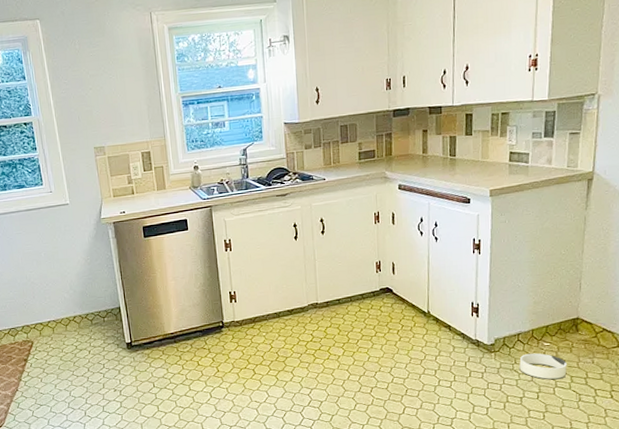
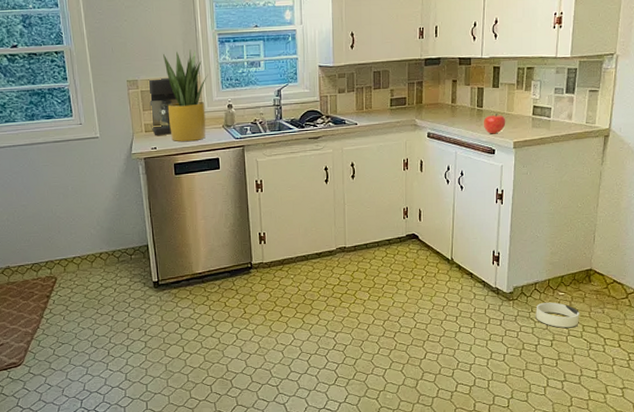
coffee maker: none [113,142,146,200] -> present [147,77,179,136]
planter: none [129,113,174,205] -> present [163,49,208,142]
fruit: none [456,161,481,183] -> present [483,113,506,134]

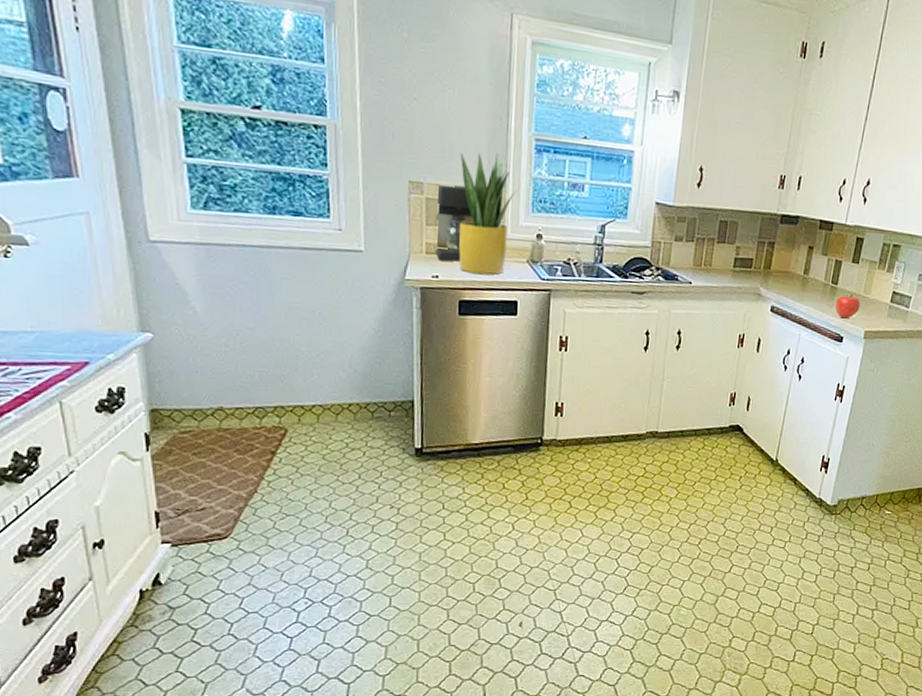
pet bowl: present [536,302,579,329] -> none [856,520,903,552]

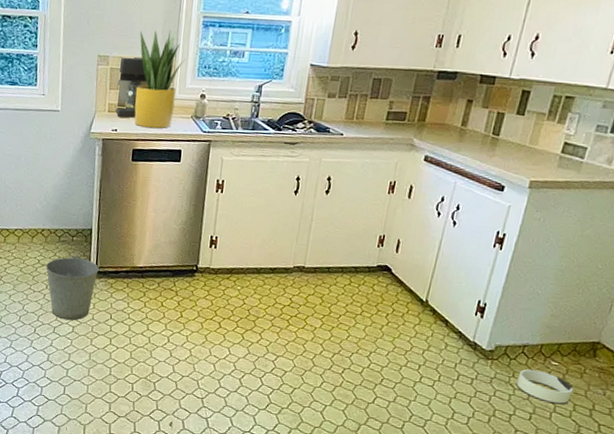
bucket: none [357,434,425,516] -> present [46,255,99,320]
fruit: present [834,293,861,319] -> none [495,144,526,169]
pet bowl: none [856,520,903,552] -> present [516,369,573,405]

